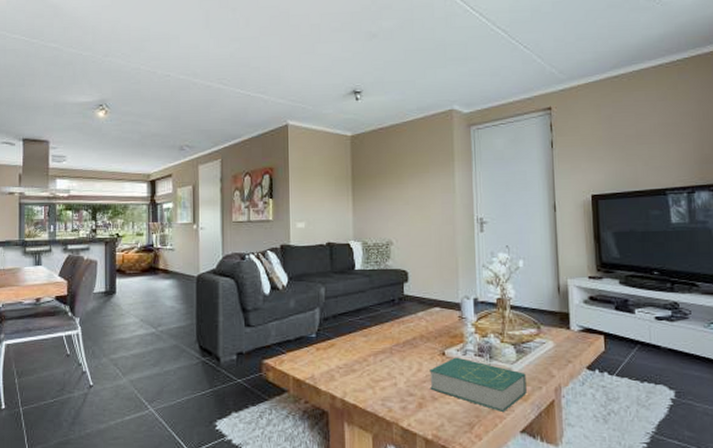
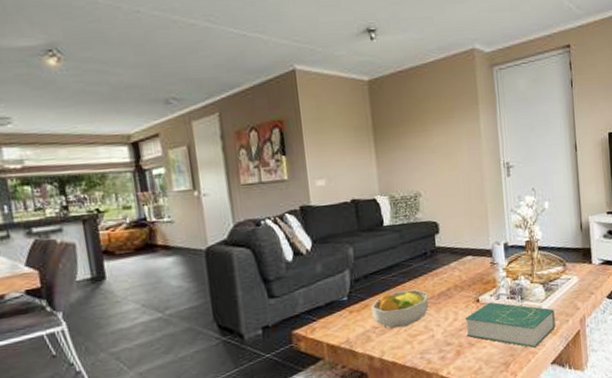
fruit bowl: none [336,335,394,371] -> present [370,289,429,329]

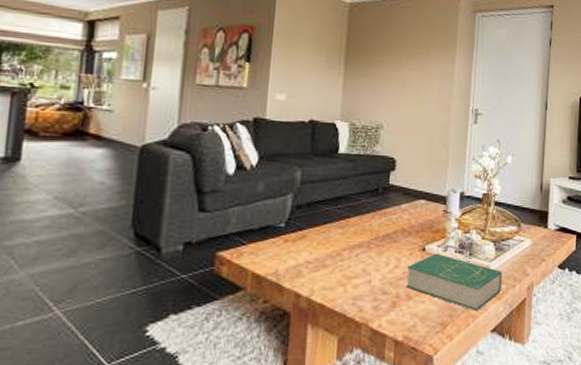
fruit bowl: present [370,289,429,329] -> none [308,226,373,267]

